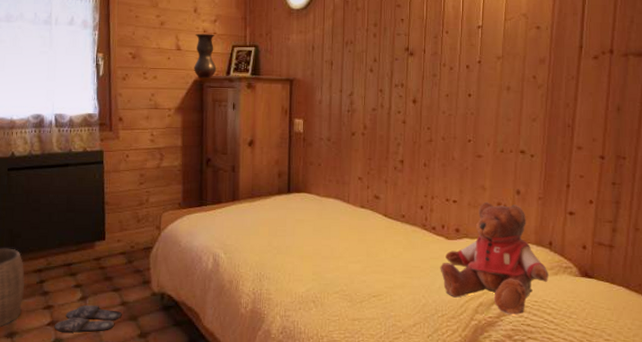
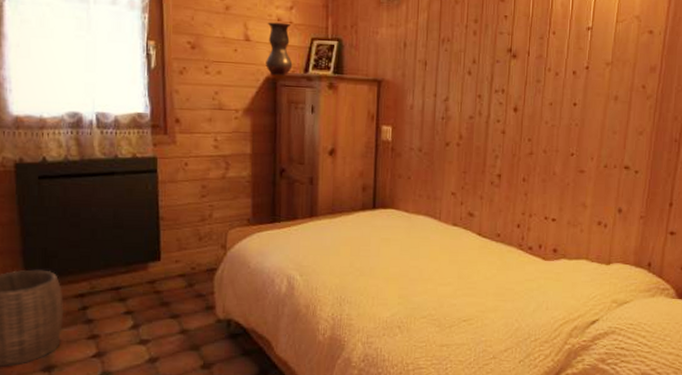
slippers: present [54,304,122,333] -> none [101,333,182,365]
teddy bear: present [440,201,550,315] -> none [535,220,646,338]

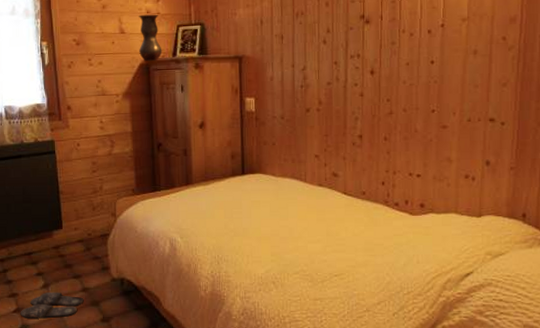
slippers: none [101,333,182,365] -> present [20,291,84,319]

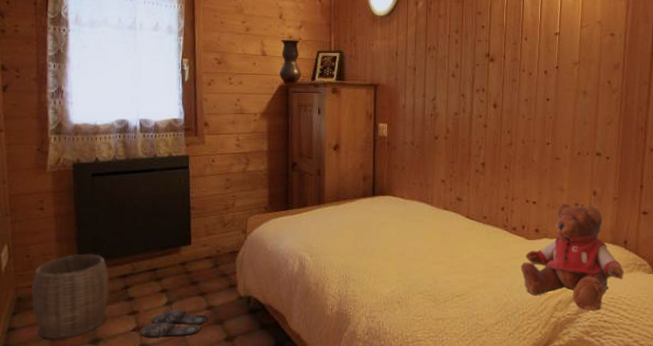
teddy bear: none [404,174,523,290] -> present [520,202,625,311]

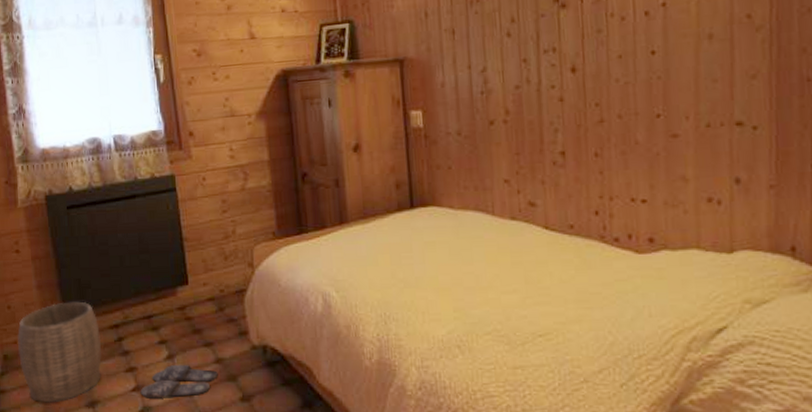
vase: present [279,39,302,84] -> none [271,12,303,72]
teddy bear: present [520,202,625,311] -> none [630,197,795,351]

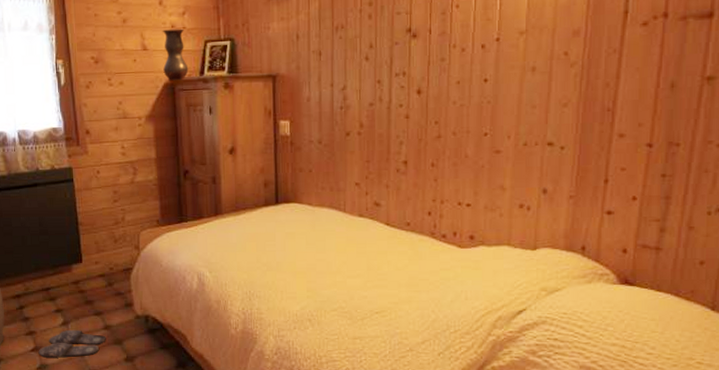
vase: none [271,12,303,72] -> present [162,28,189,81]

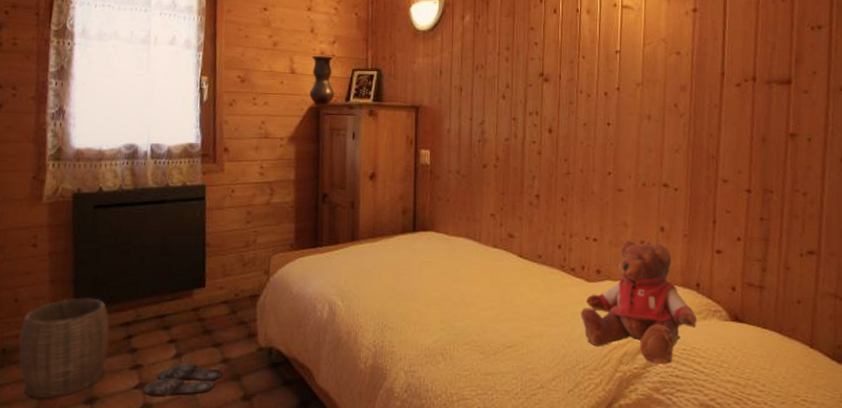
teddy bear: none [452,203,582,328] -> present [580,239,698,365]

